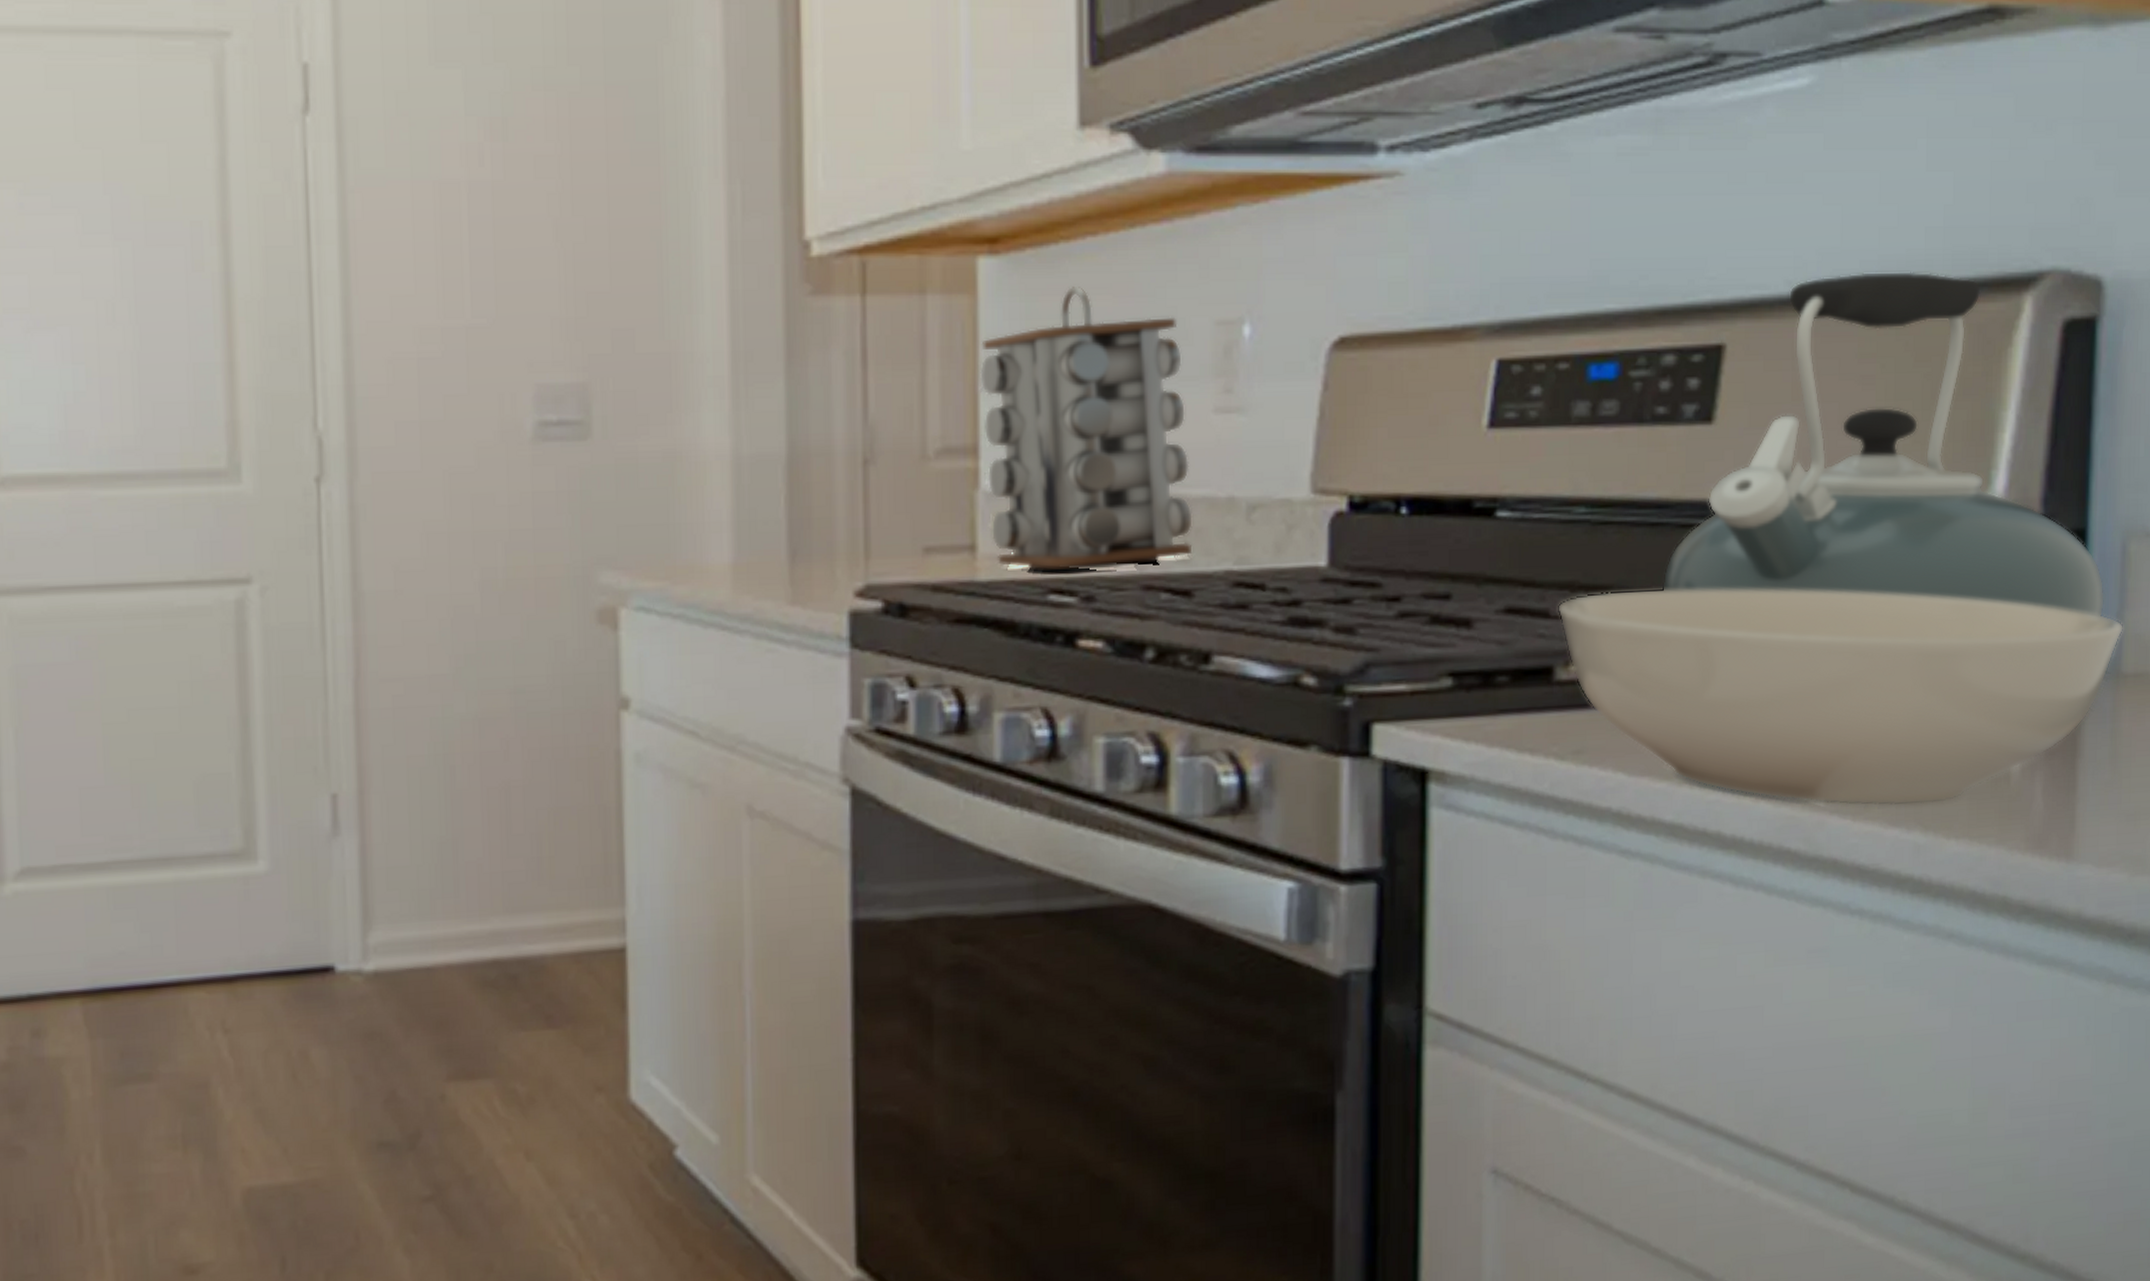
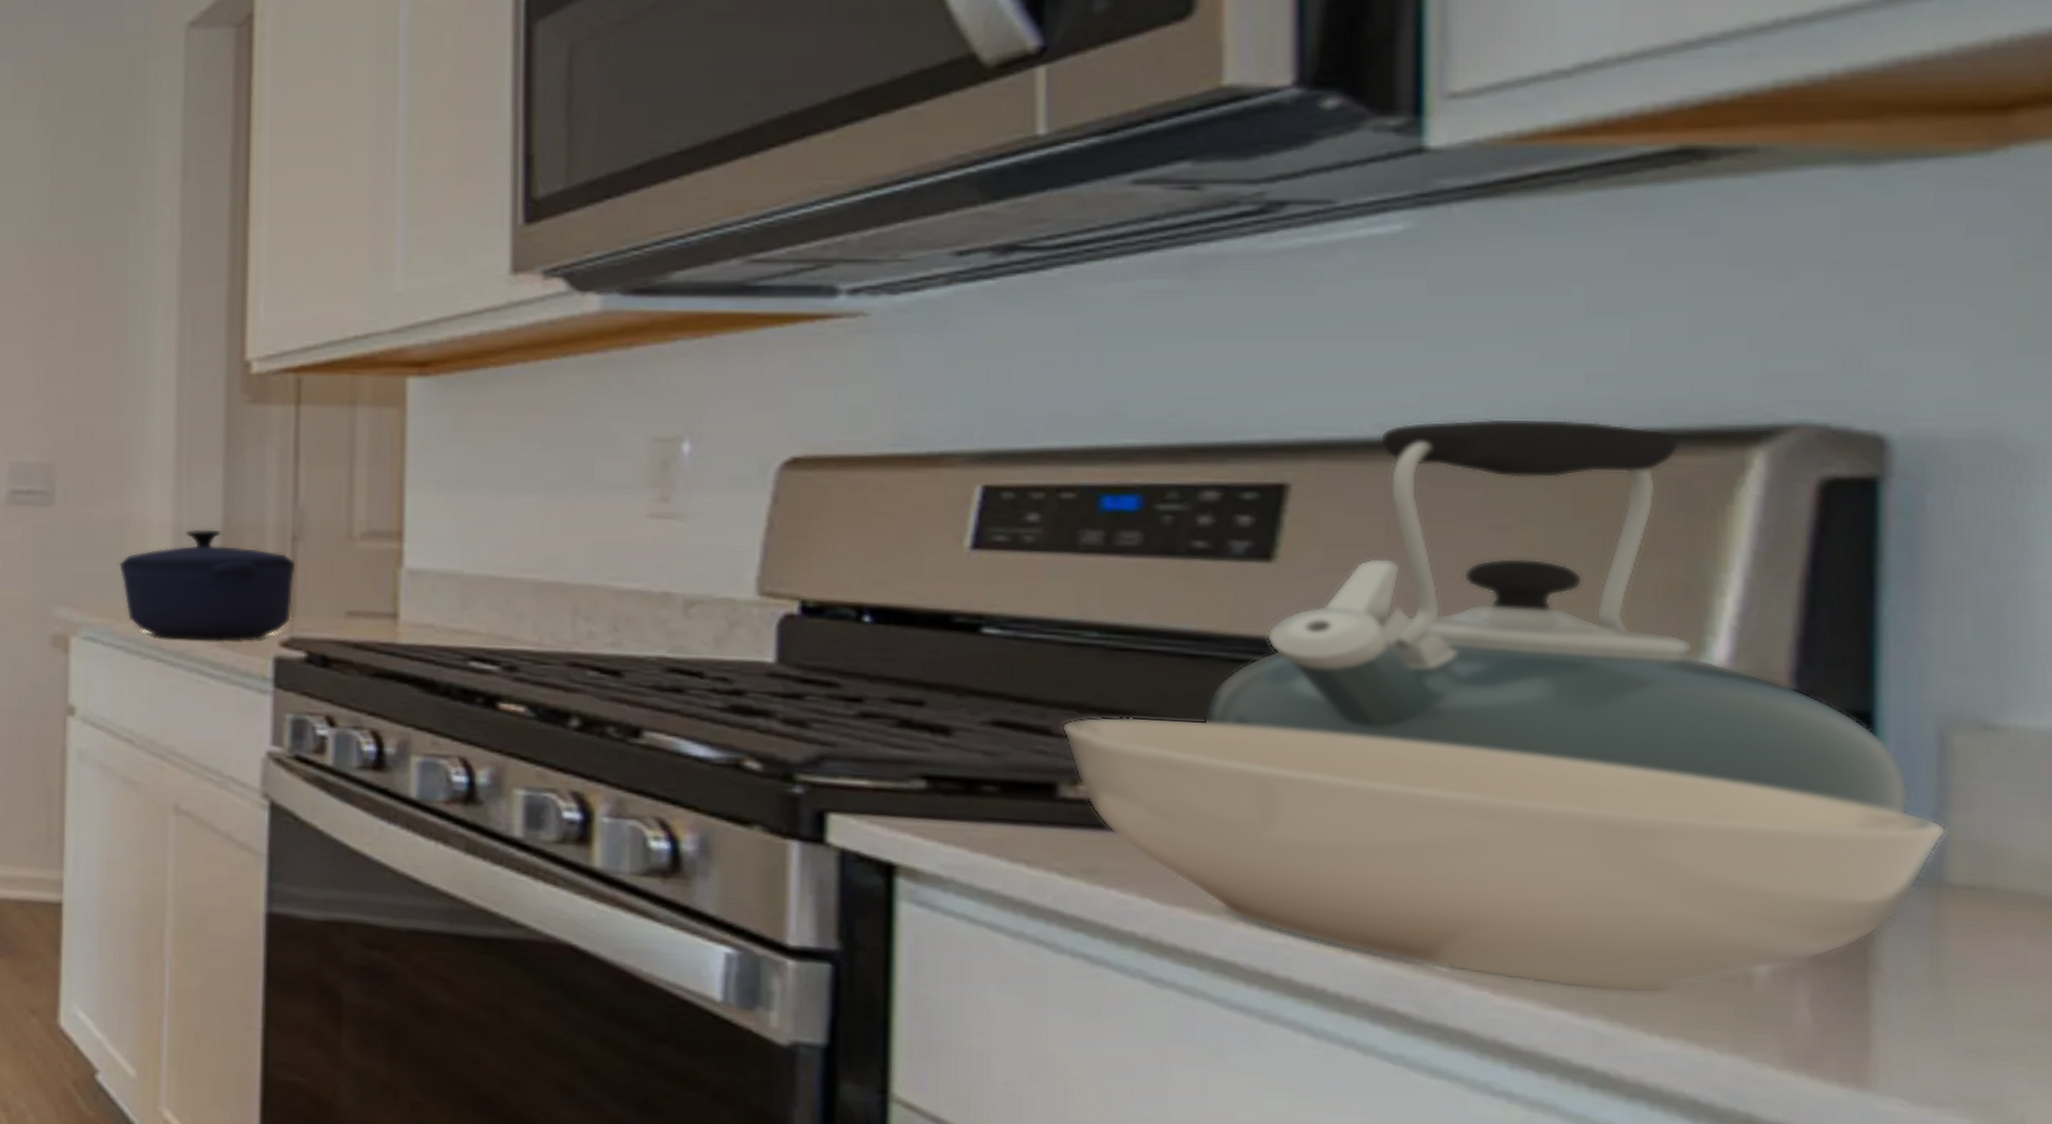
cooking pot: none [671,457,868,598] -> present [118,528,296,640]
spice rack: present [980,285,1192,572] -> none [407,403,623,645]

